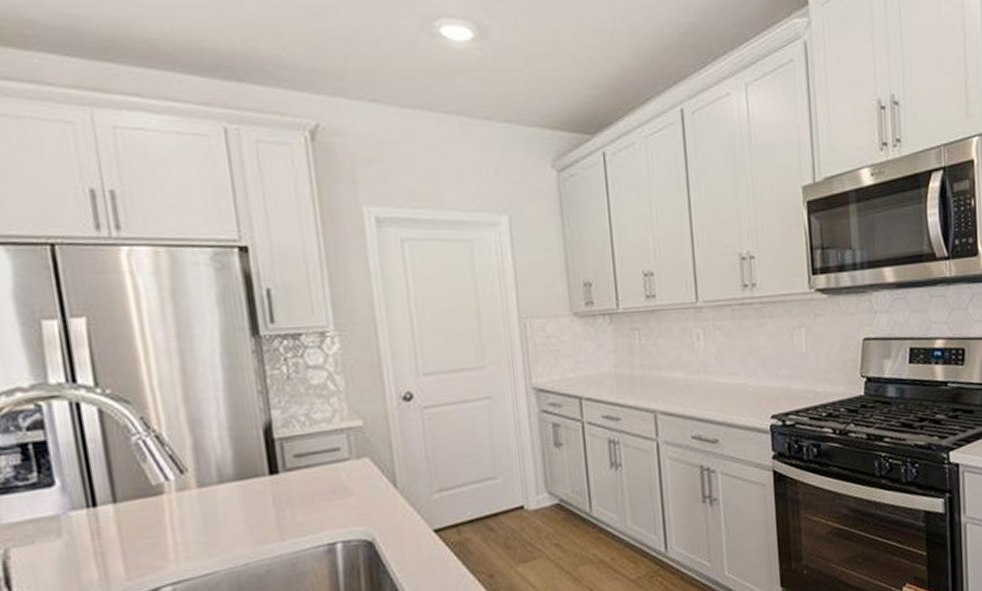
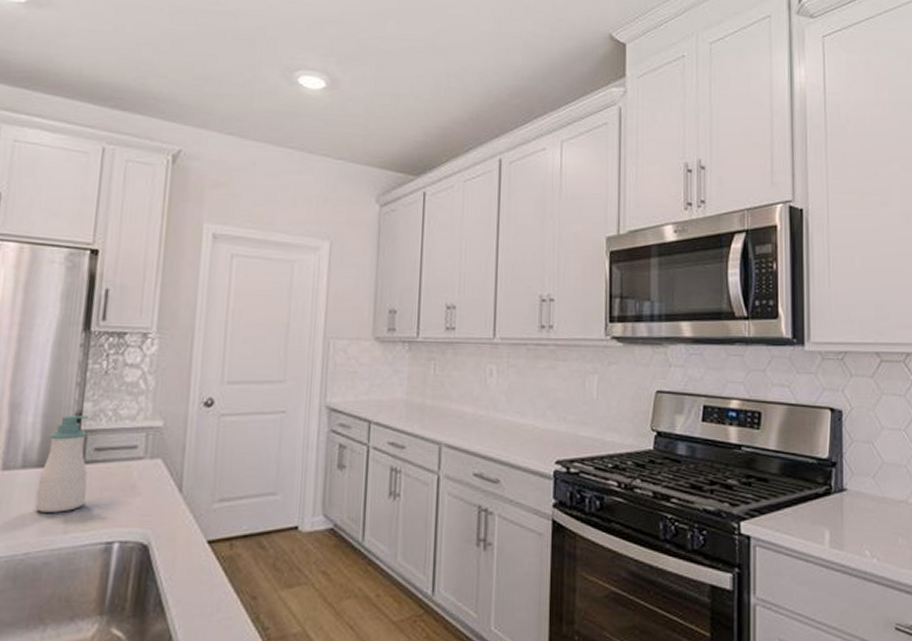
soap bottle: none [241,423,296,524] -> present [35,415,89,512]

